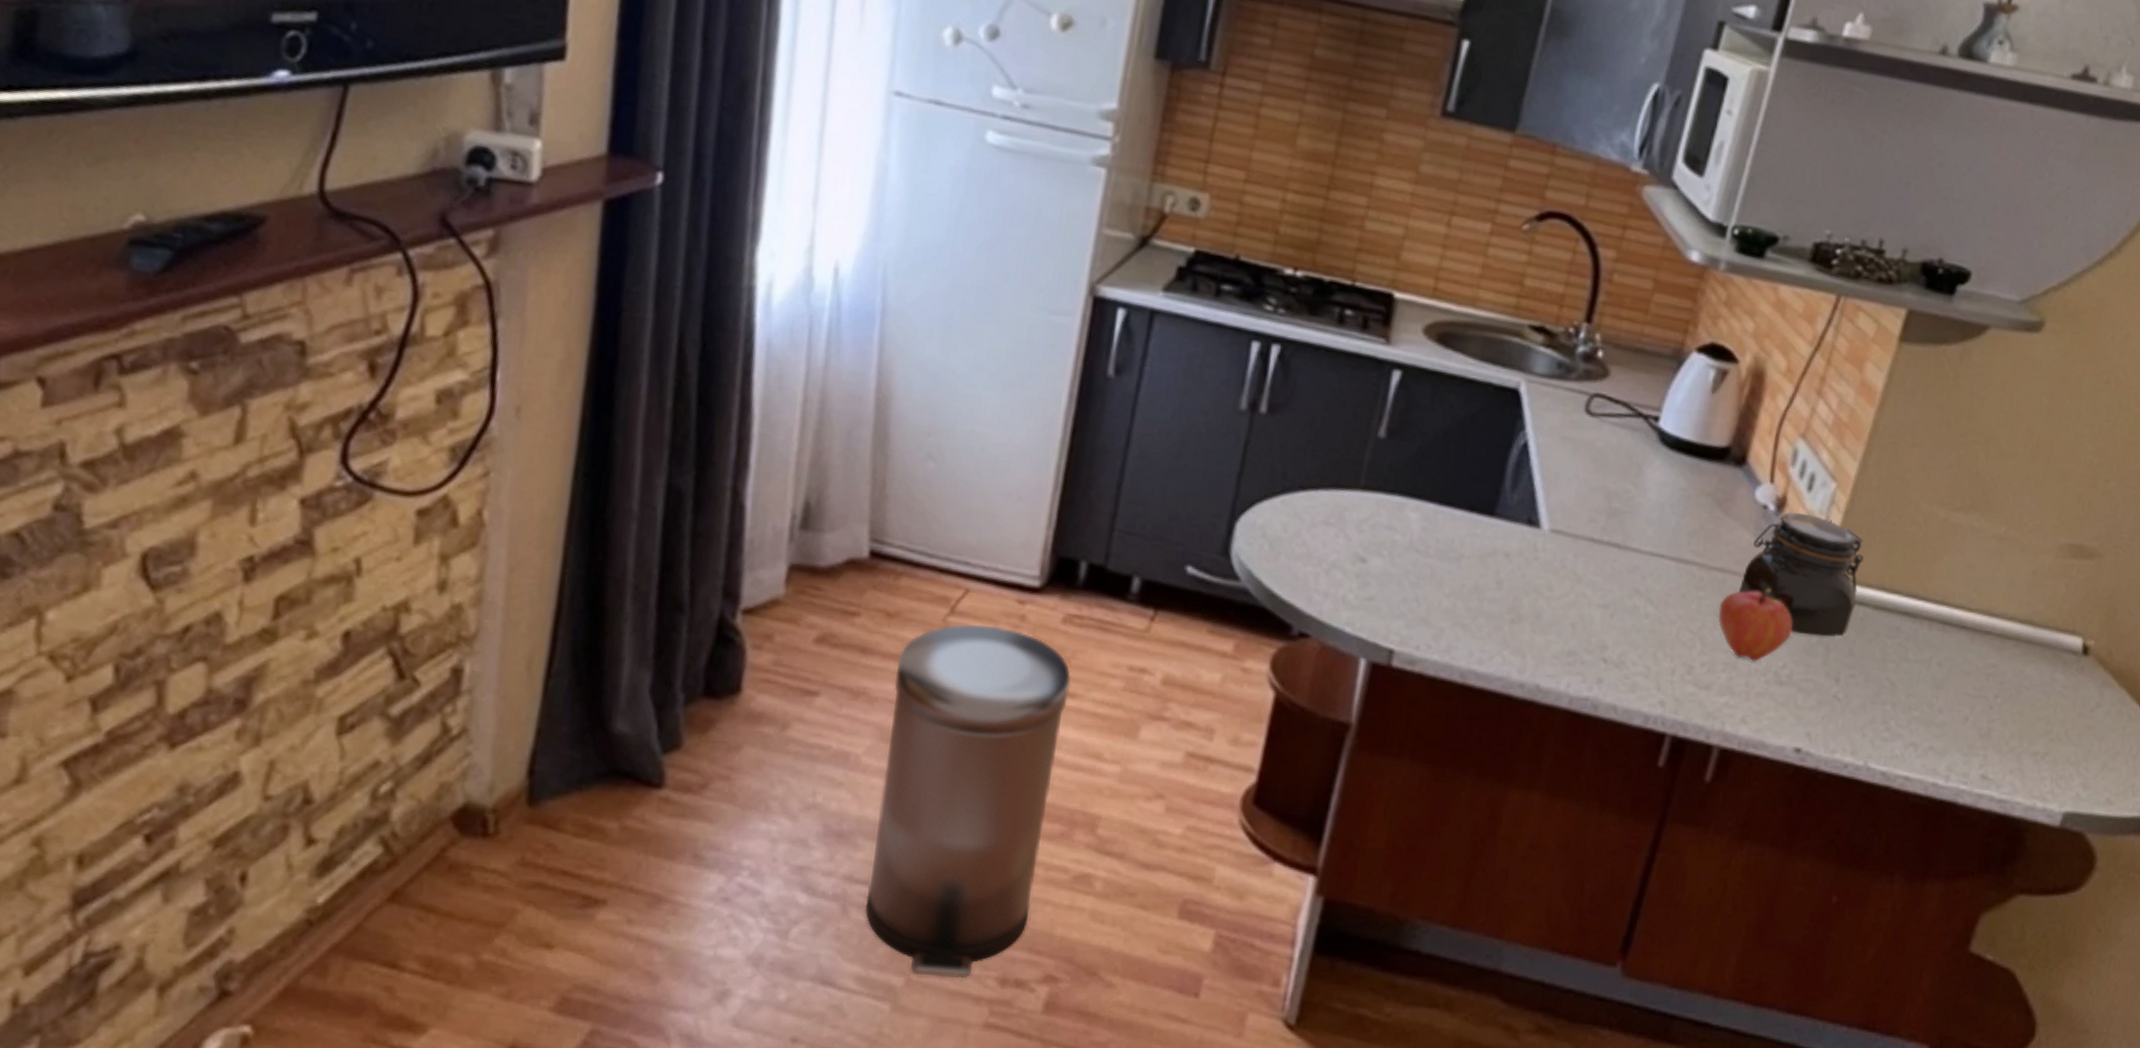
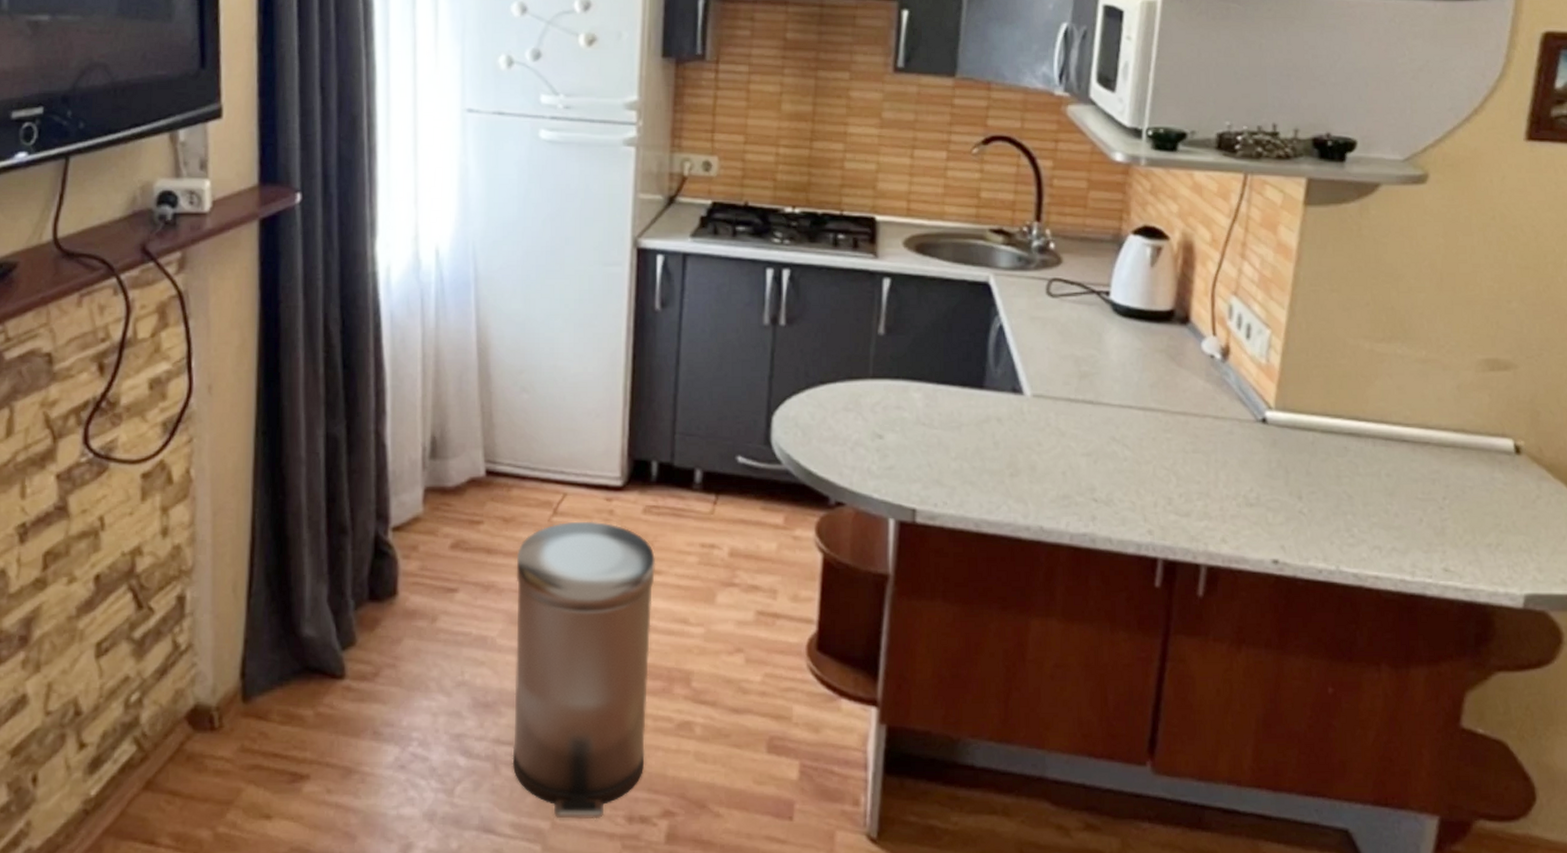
fruit: present [1718,588,1793,662] -> none [1186,425,1253,489]
jar: present [1739,512,1864,637] -> none [1201,359,1305,462]

